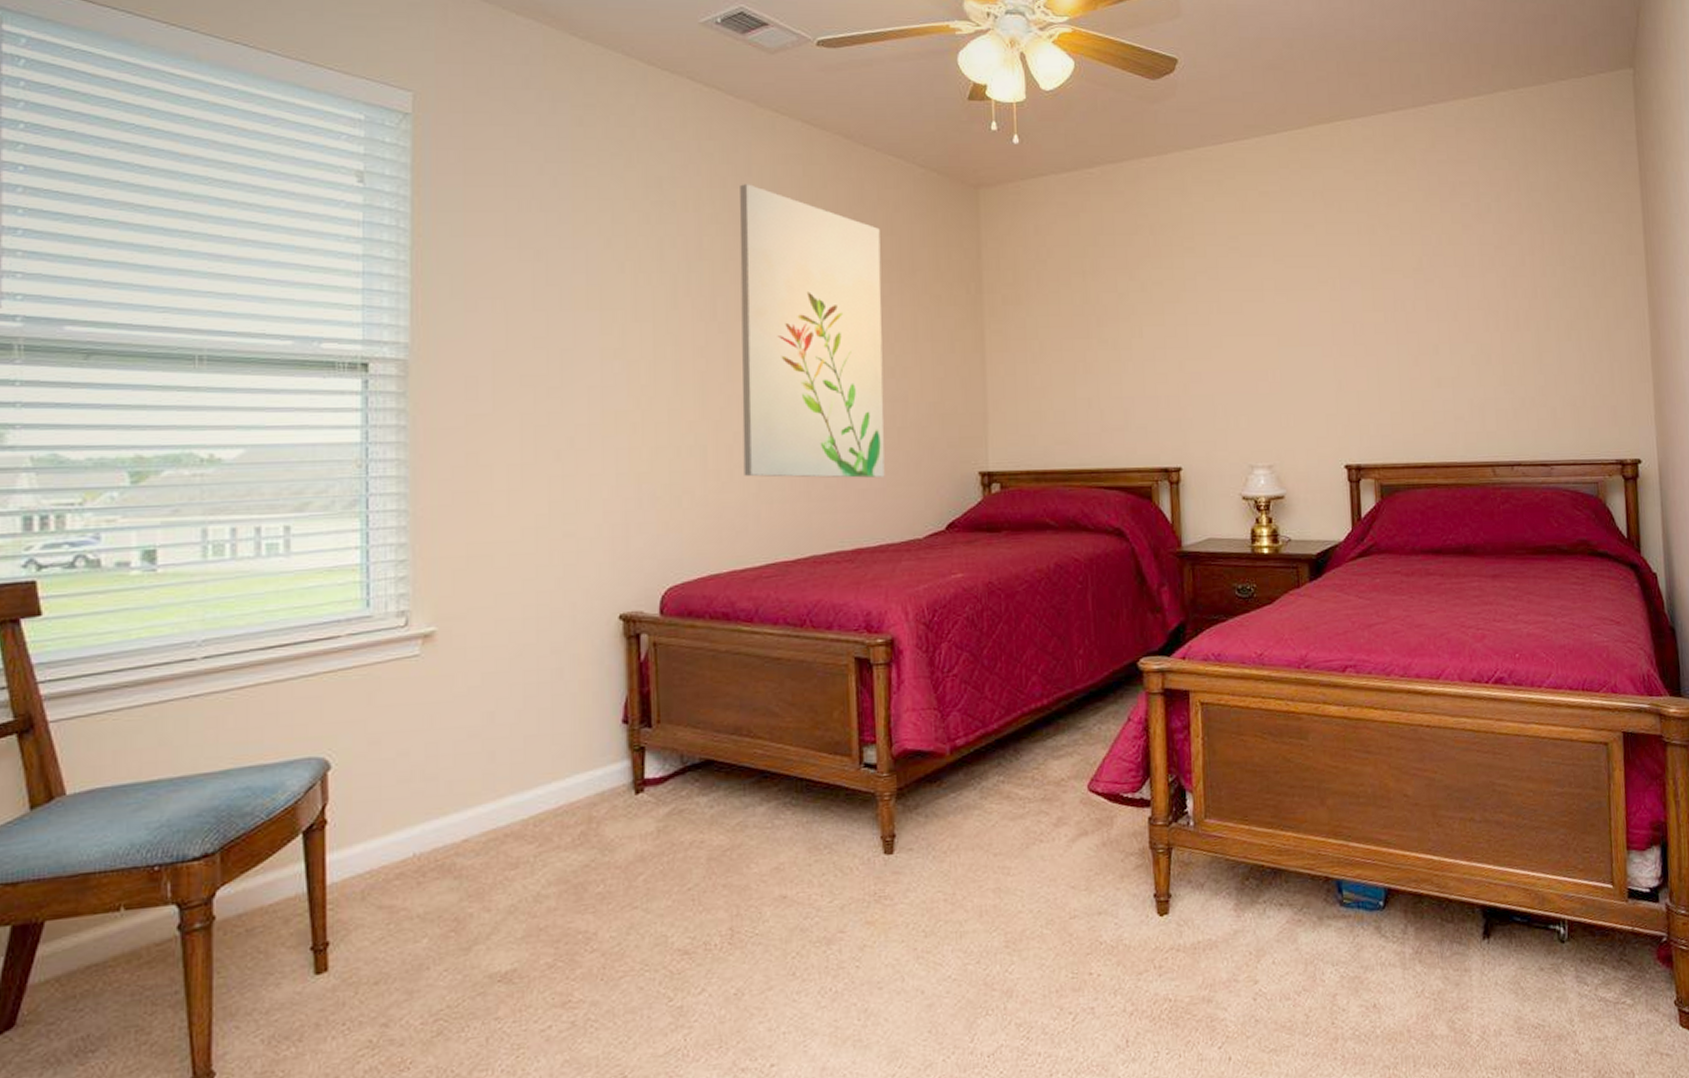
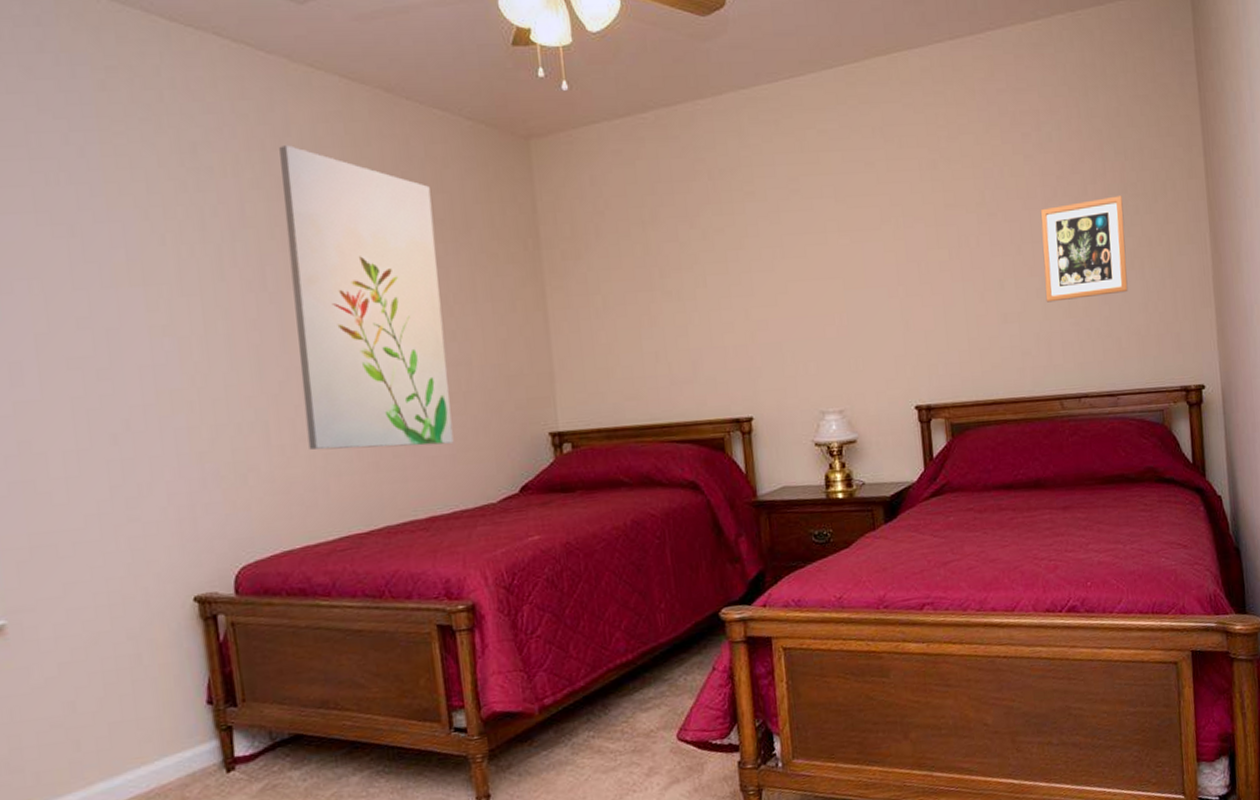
picture frame: none [1477,268,1564,369] -> present [1040,195,1128,303]

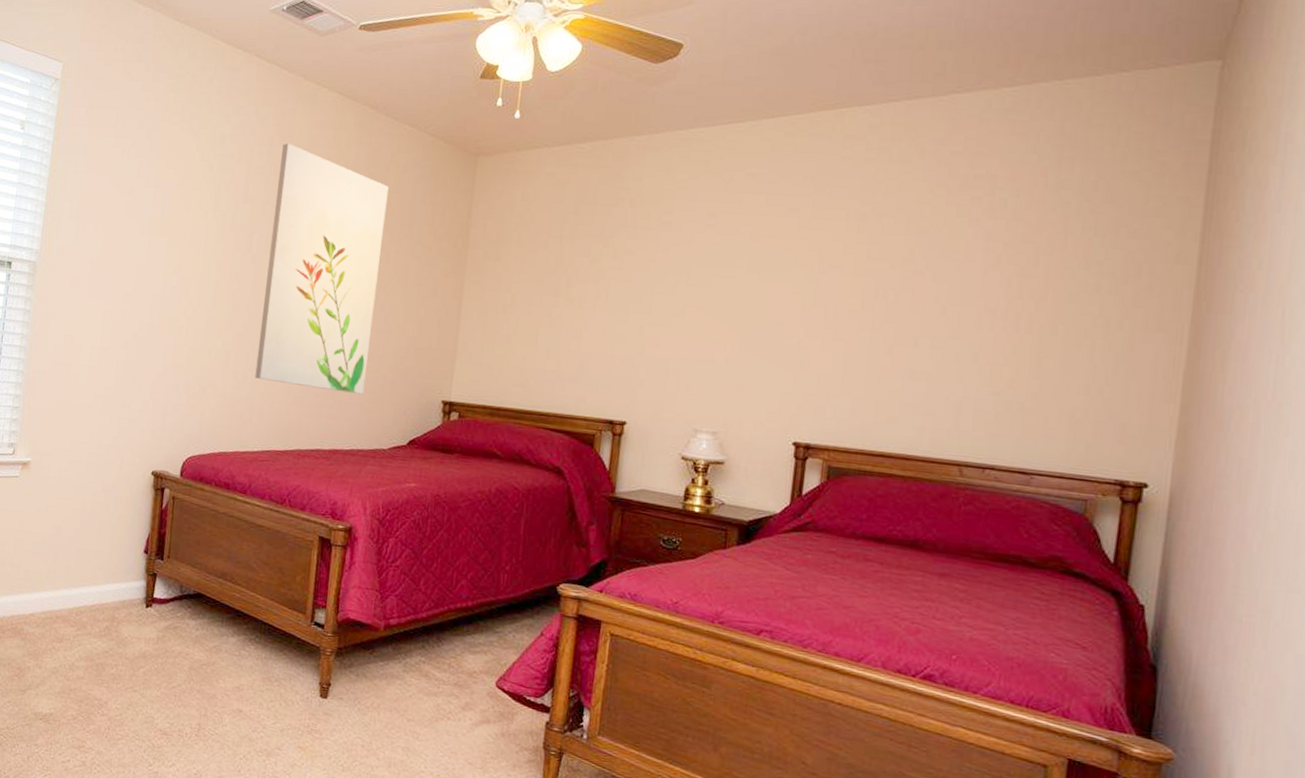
picture frame: present [1040,195,1128,303] -> none [964,271,1082,371]

